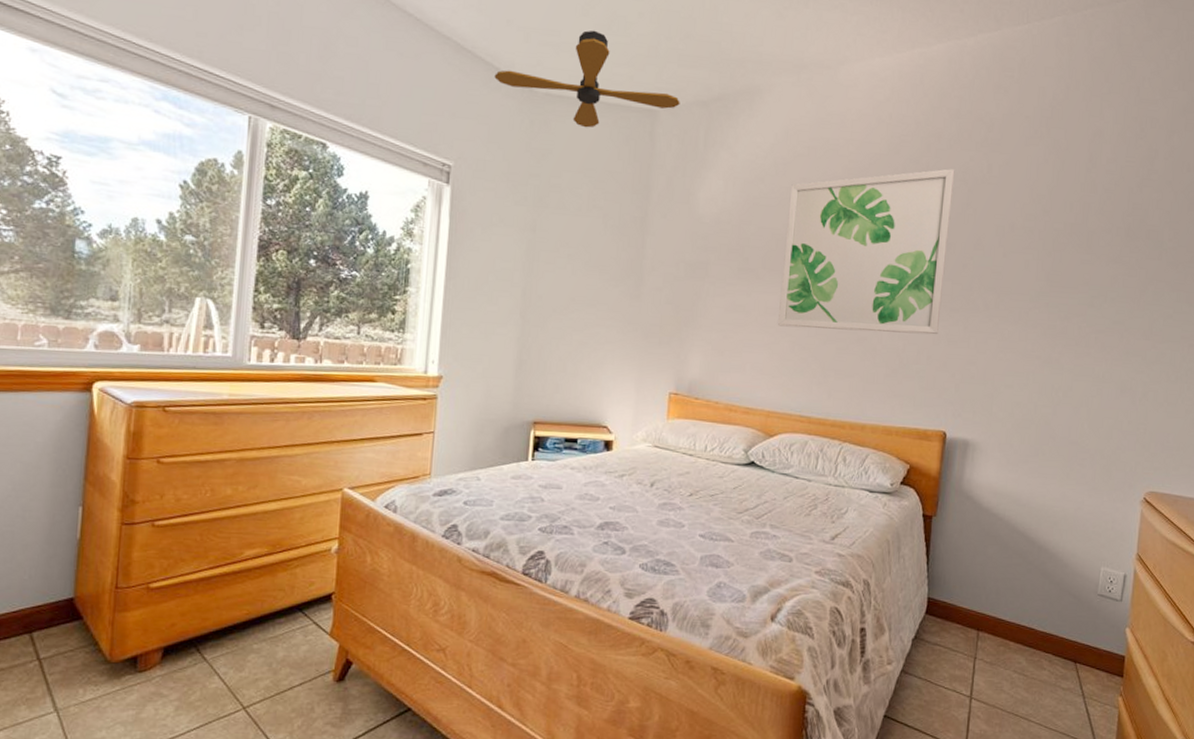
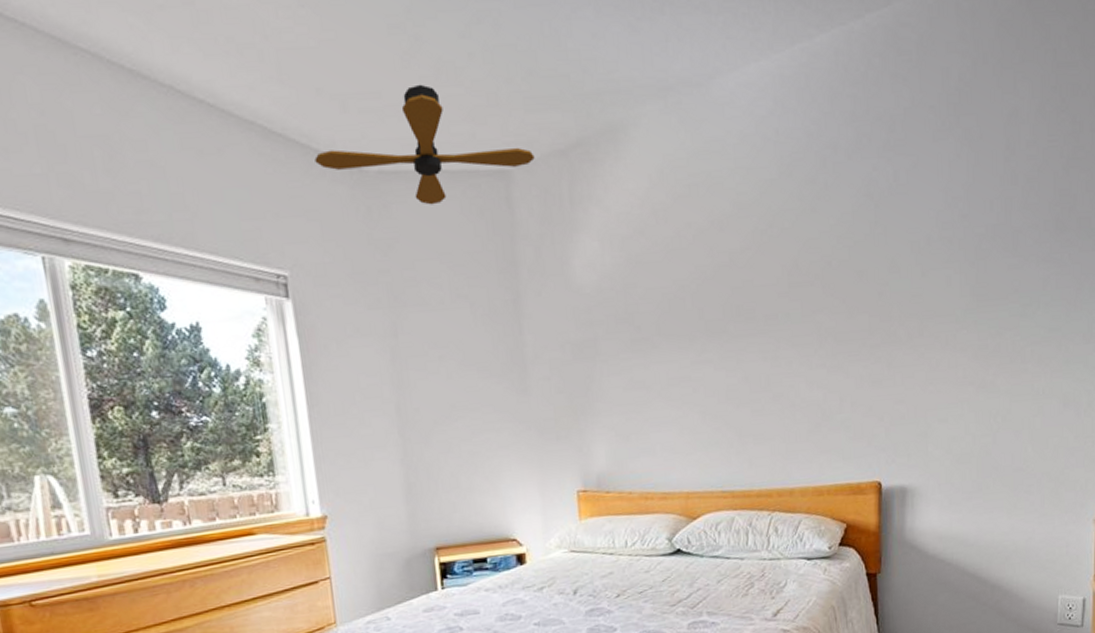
wall art: present [777,169,955,335] -> none [675,184,860,397]

